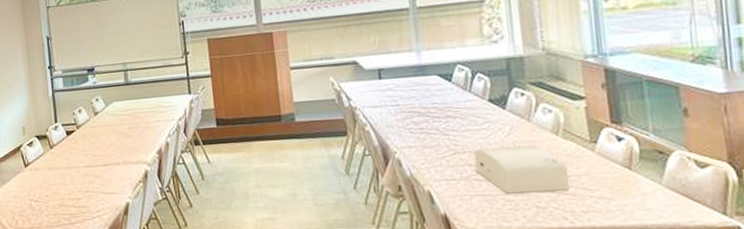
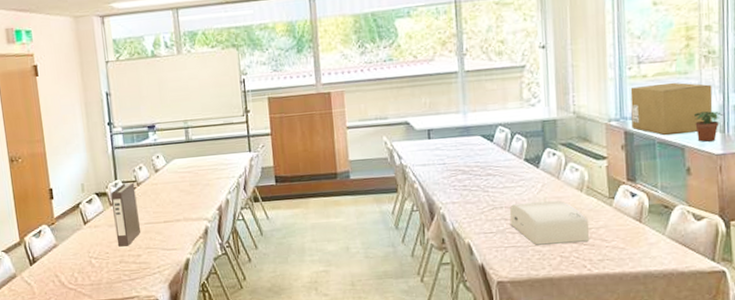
binder: none [51,125,81,190] -> present [111,182,141,247]
box: none [608,13,711,72] -> present [630,82,713,135]
potted plant: none [688,45,725,80] -> present [694,111,724,142]

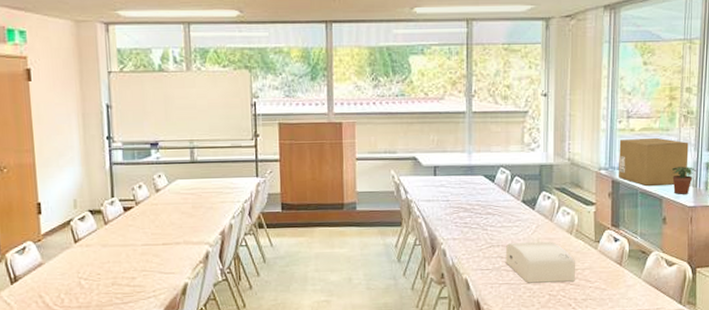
binder: present [111,182,141,247] -> none [106,201,138,268]

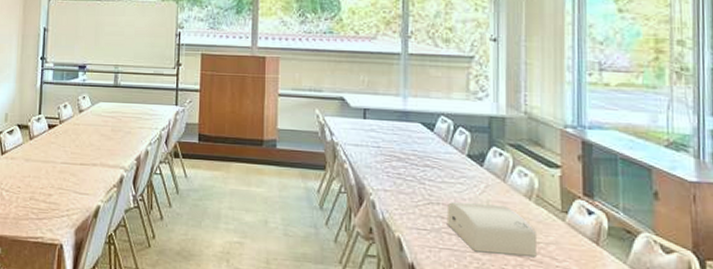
box: present [619,137,689,186] -> none [590,94,686,154]
potted plant: present [672,167,697,194] -> none [664,132,698,166]

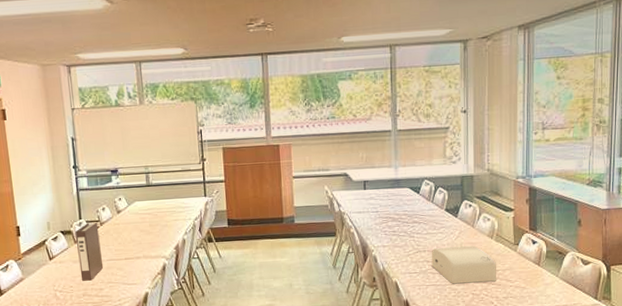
binder: none [30,119,57,183] -> present [75,222,104,281]

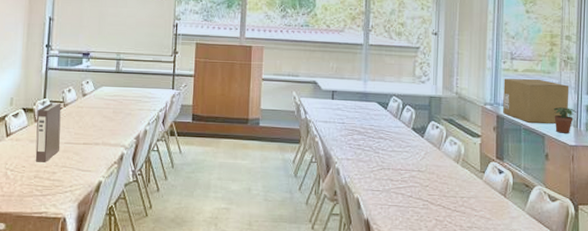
tissue dispenser: present [431,246,497,284] -> none [395,167,462,209]
box: none [535,146,602,192] -> present [503,78,569,124]
potted plant: none [586,172,610,198] -> present [554,107,577,133]

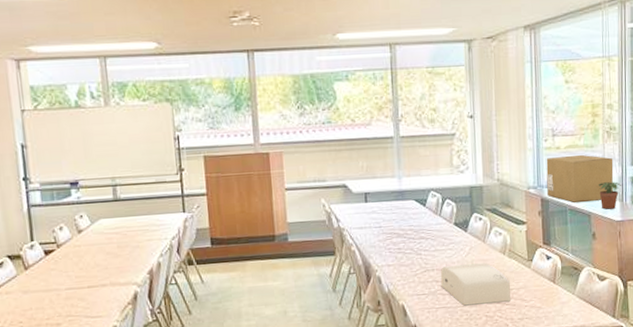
binder: present [35,102,62,163] -> none [26,244,62,315]
tissue dispenser: none [395,167,462,209] -> present [440,263,511,306]

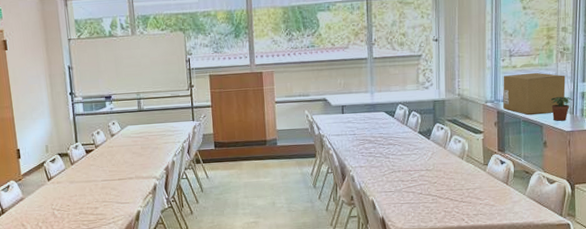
tissue dispenser: present [440,263,511,306] -> none [405,166,468,202]

